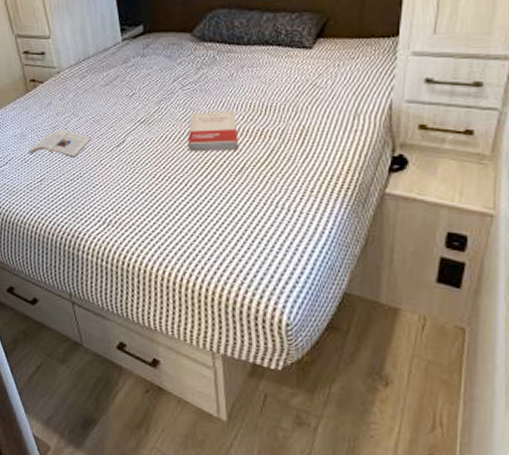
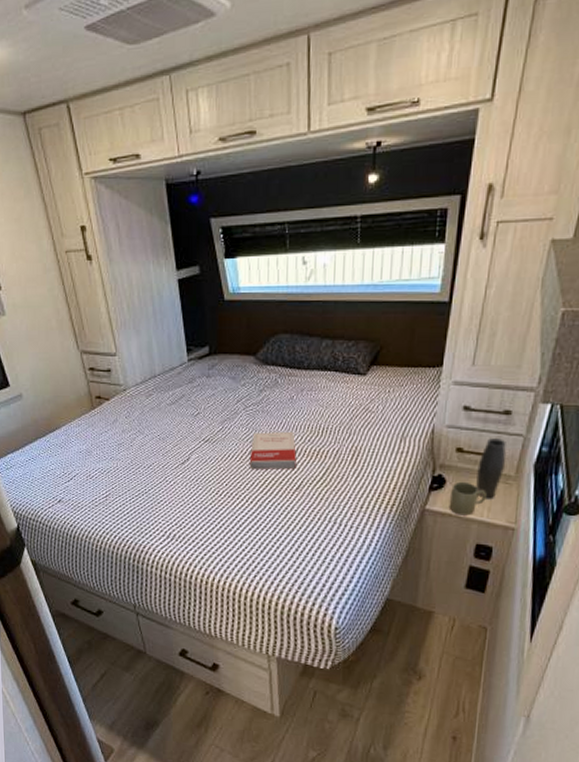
magazine: present [27,129,91,158] -> none [93,446,157,474]
mug: none [413,162,457,200] -> present [449,481,486,516]
vase: none [444,113,478,182] -> present [476,438,506,499]

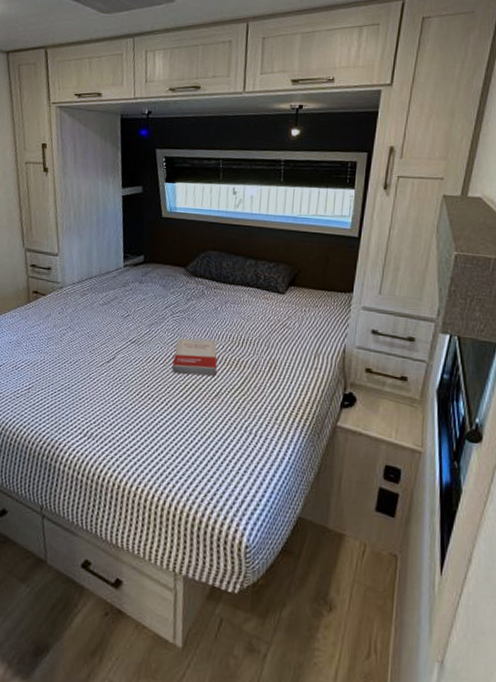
mug: present [449,481,486,516] -> none [359,401,394,436]
vase: present [476,438,506,499] -> none [384,362,411,421]

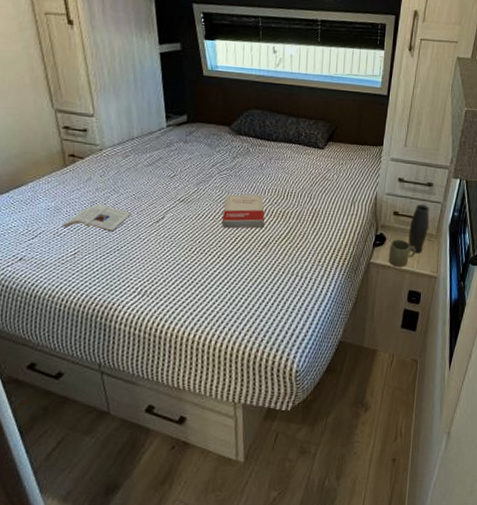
magazine: none [20,340,84,369] -> present [61,204,131,232]
mug: none [359,401,394,436] -> present [388,239,416,267]
vase: none [384,362,411,421] -> present [408,204,429,254]

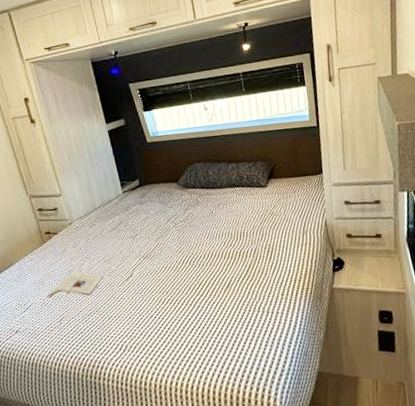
book: present [221,194,265,229] -> none [184,239,224,277]
mug: present [388,239,416,267] -> none [349,260,378,289]
vase: present [408,204,429,254] -> none [365,222,386,272]

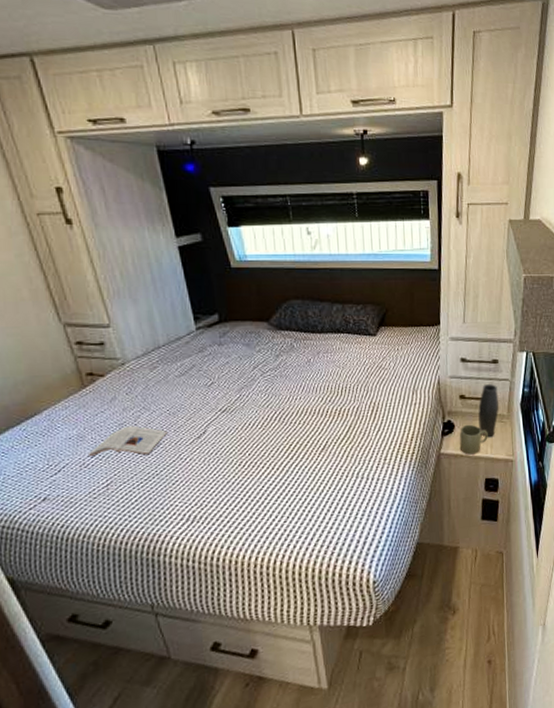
mug: none [349,260,378,289] -> present [459,424,488,455]
vase: none [365,222,386,272] -> present [478,384,499,438]

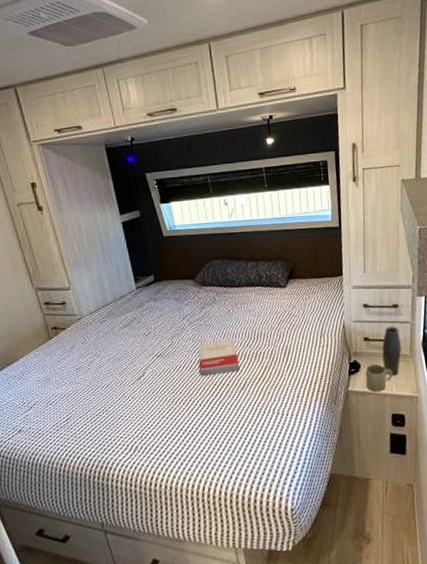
magazine: present [87,425,167,457] -> none [52,369,114,396]
book: none [271,393,320,436] -> present [198,339,239,377]

